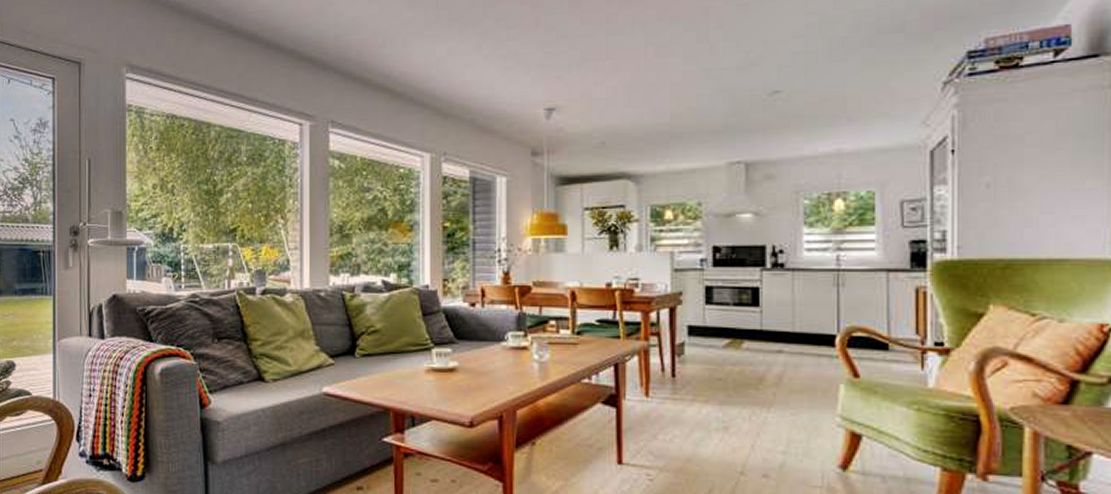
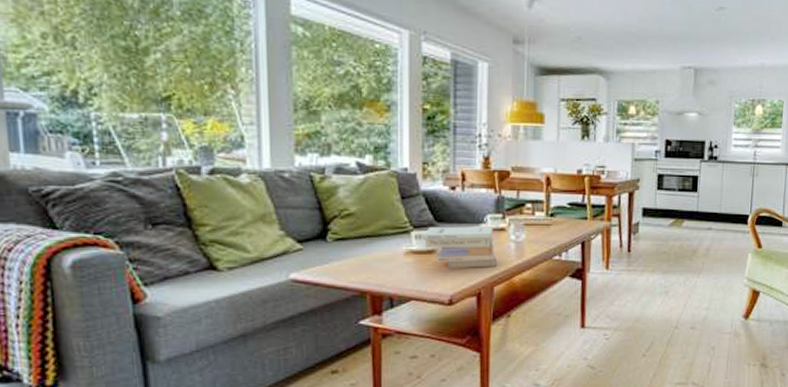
books: none [443,344,519,390] -> present [423,226,496,270]

